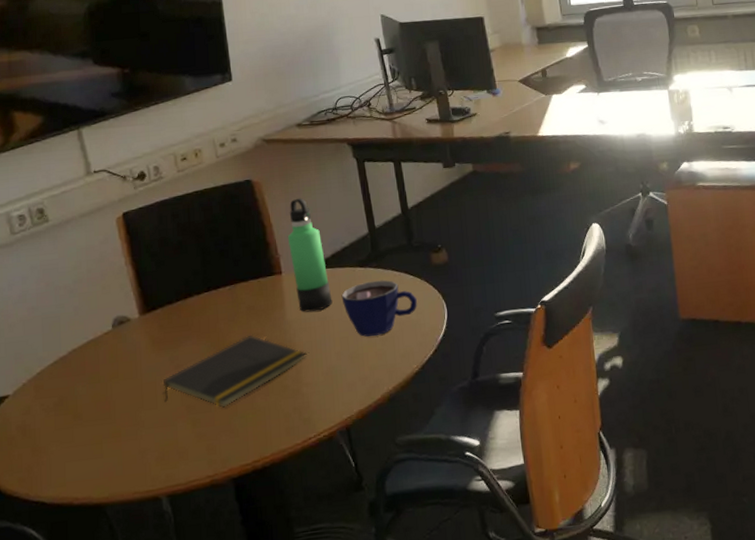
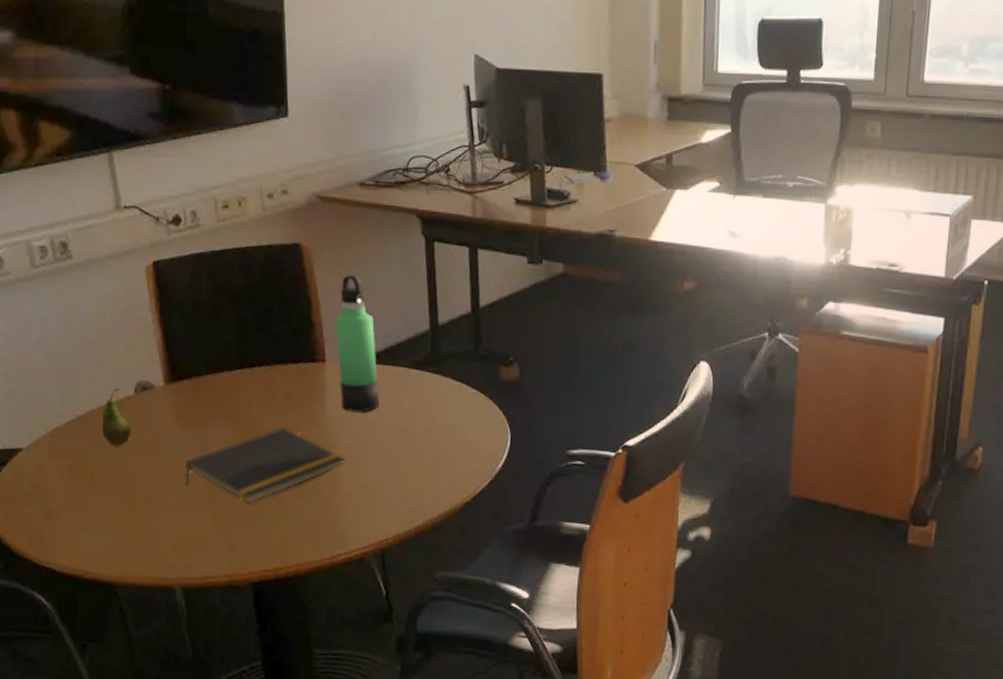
fruit: none [83,326,111,378] -> present [101,388,131,446]
cup: present [341,280,417,337] -> none [390,387,477,453]

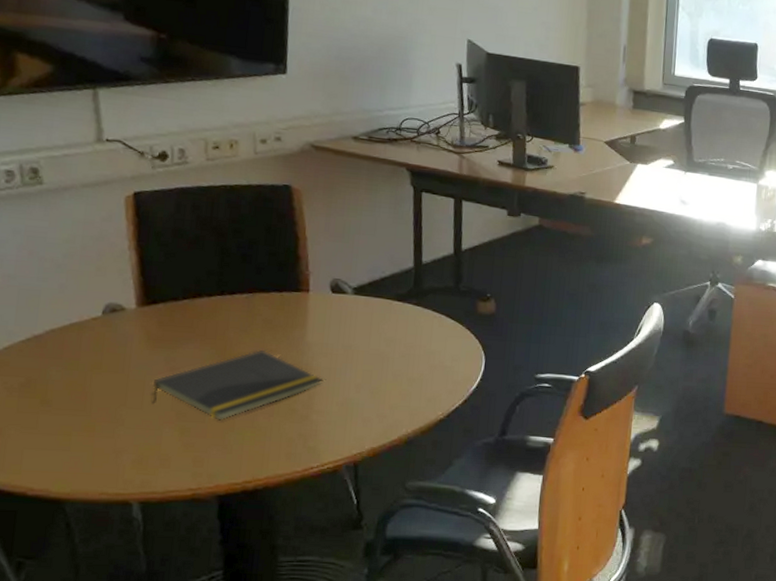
fruit: present [101,388,131,446] -> none [61,309,96,365]
thermos bottle: present [335,274,380,412] -> none [322,215,362,338]

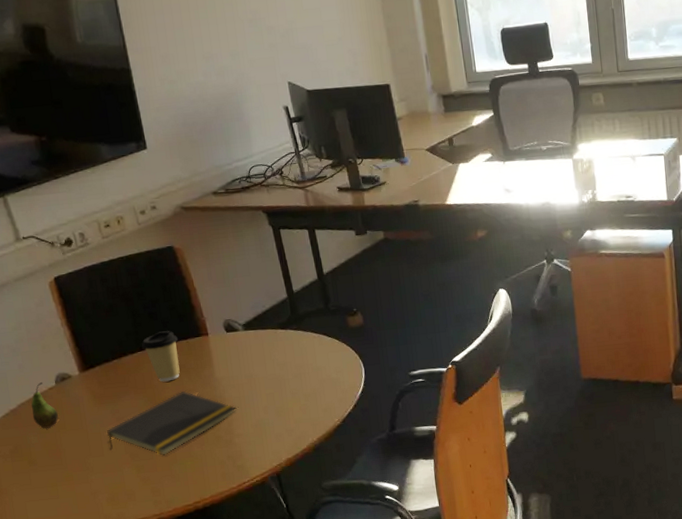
fruit: none [61,309,96,365] -> present [31,382,58,429]
coffee cup: none [223,277,271,336] -> present [141,331,180,382]

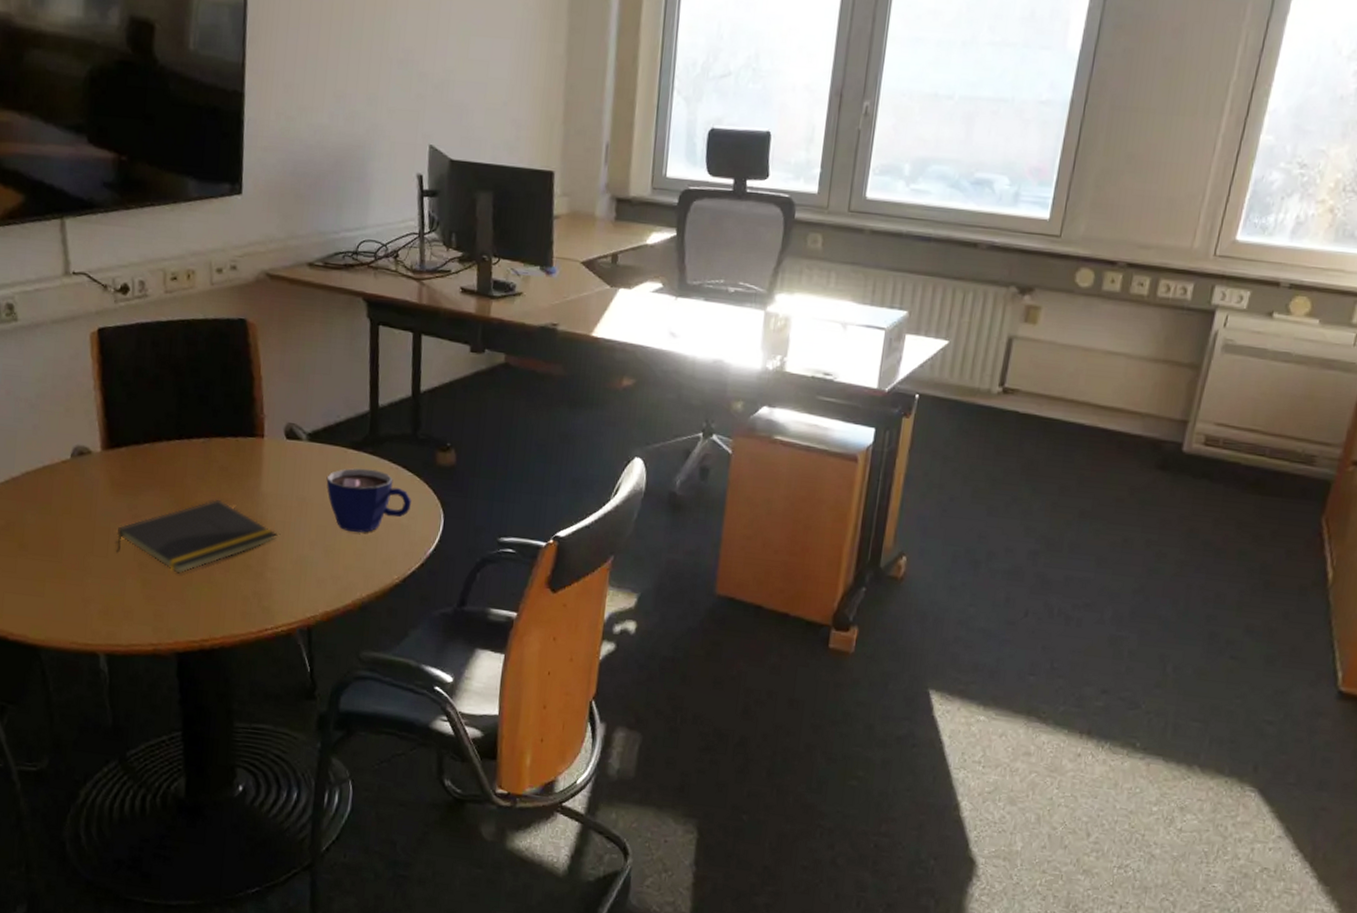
fruit: present [31,382,58,429] -> none [35,451,66,509]
coffee cup: present [141,331,180,382] -> none [181,420,226,484]
cup: none [265,341,336,393] -> present [326,468,411,533]

